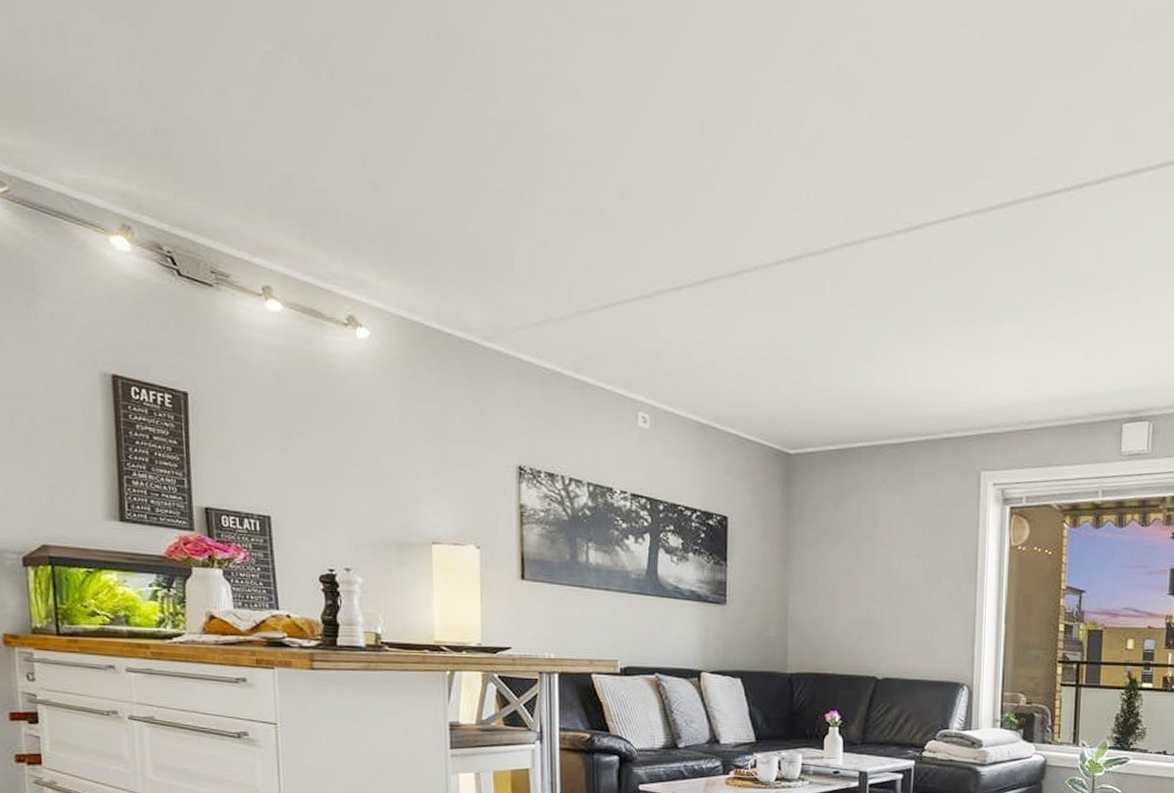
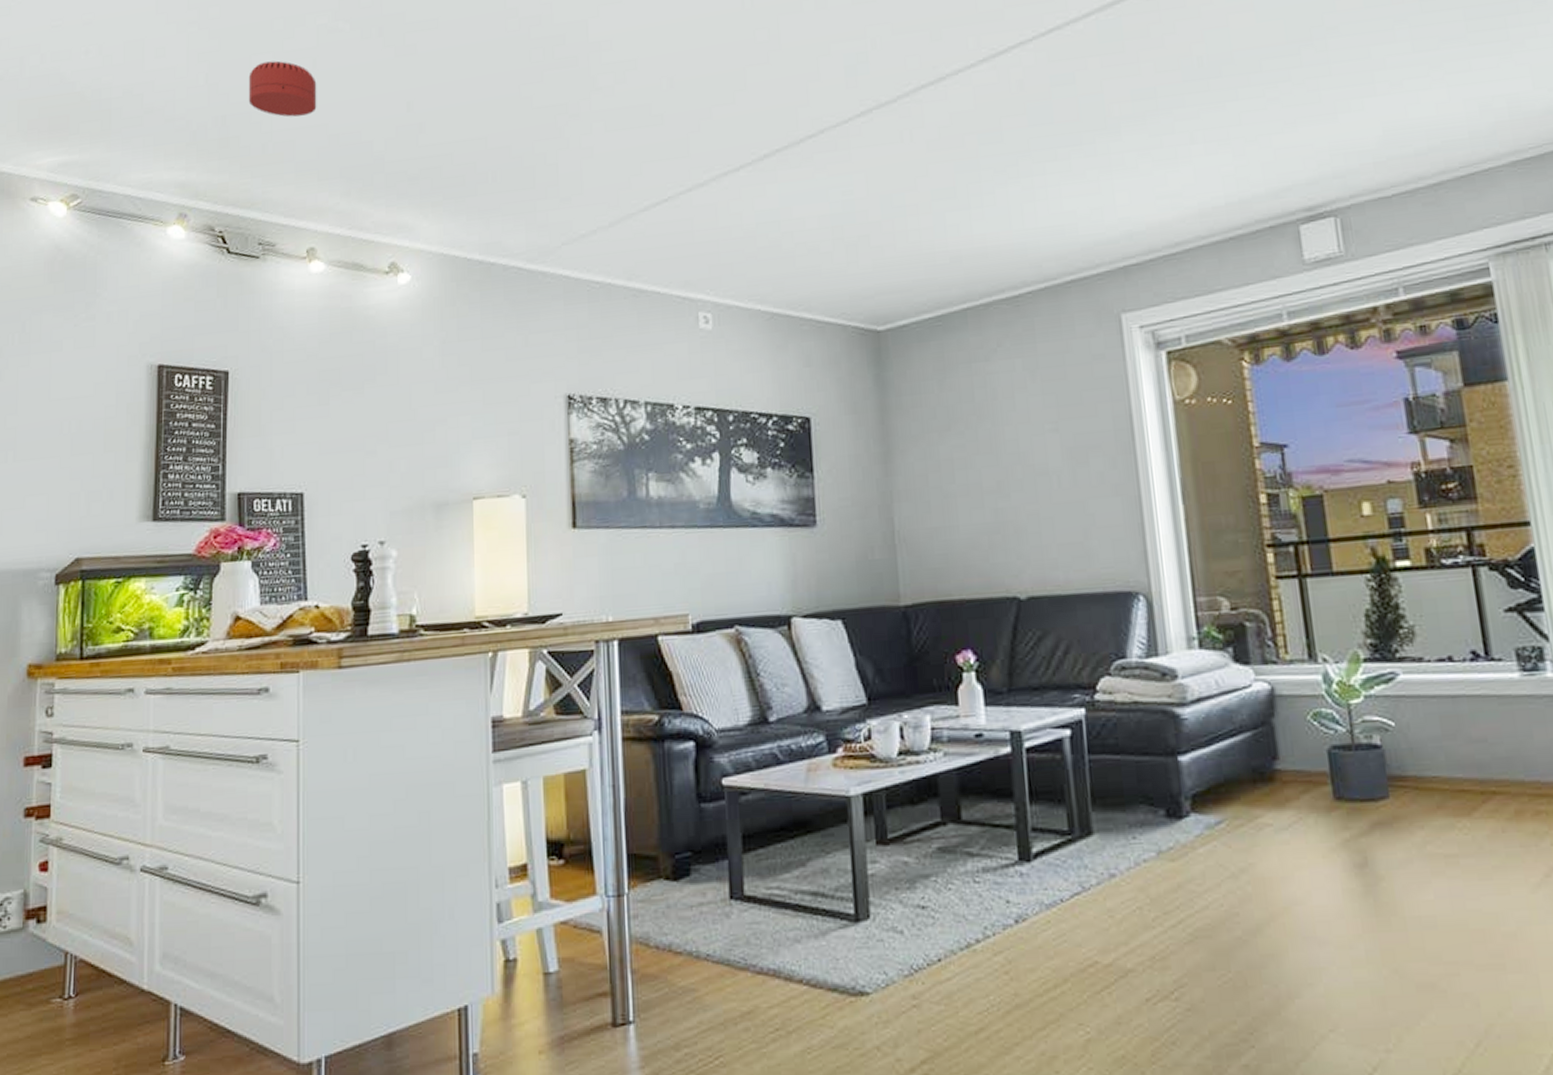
smoke detector: none [188,79,266,147] -> present [248,60,317,117]

